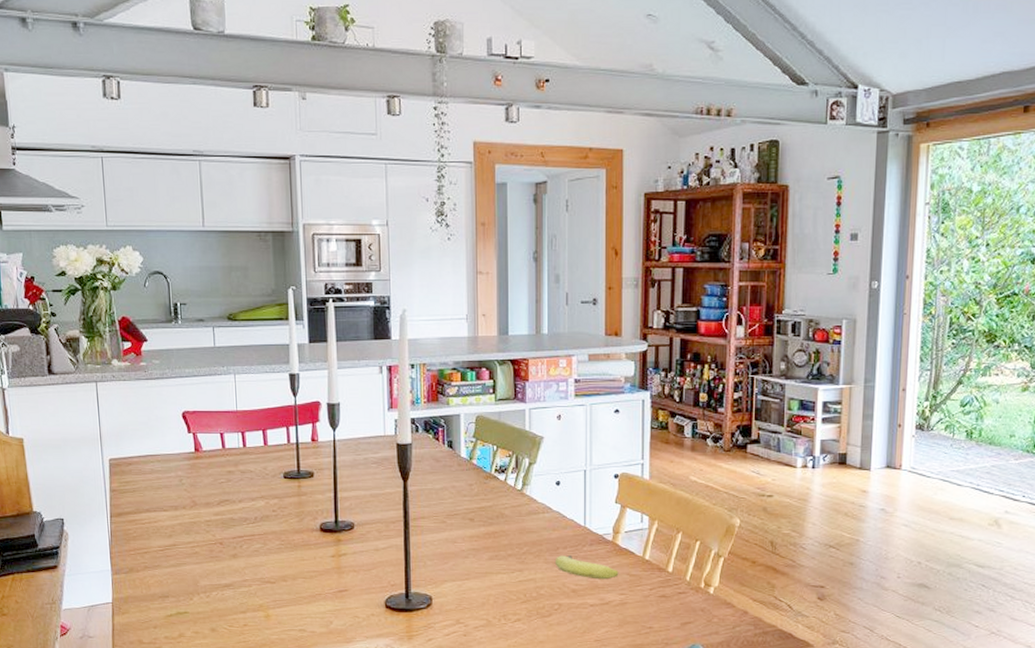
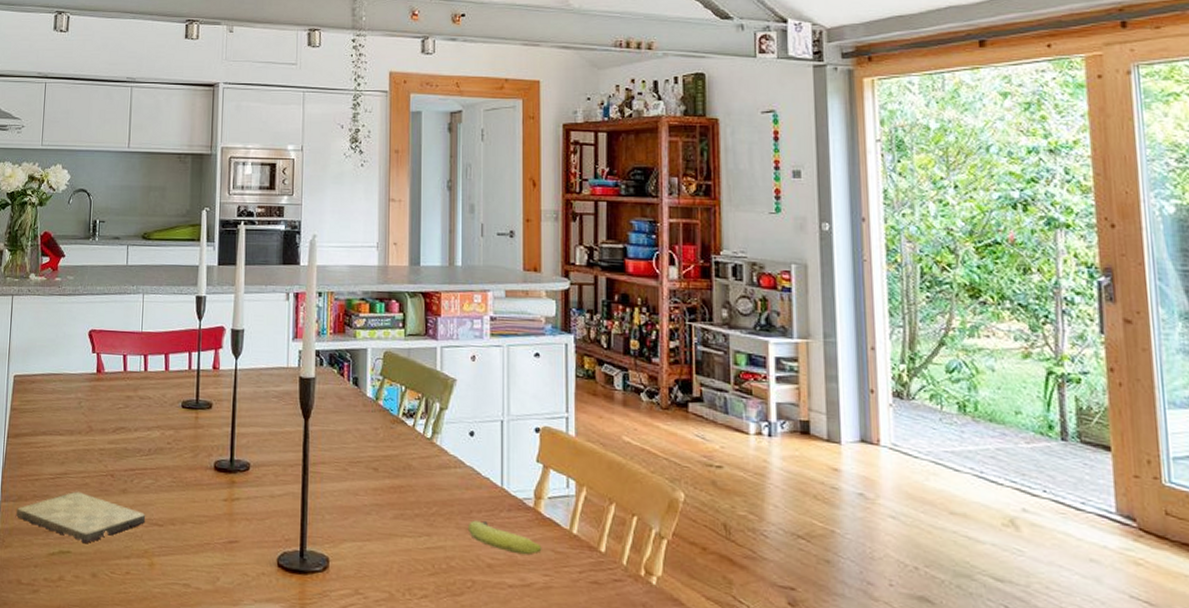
cutting board: none [129,560,258,604] -> present [16,491,146,544]

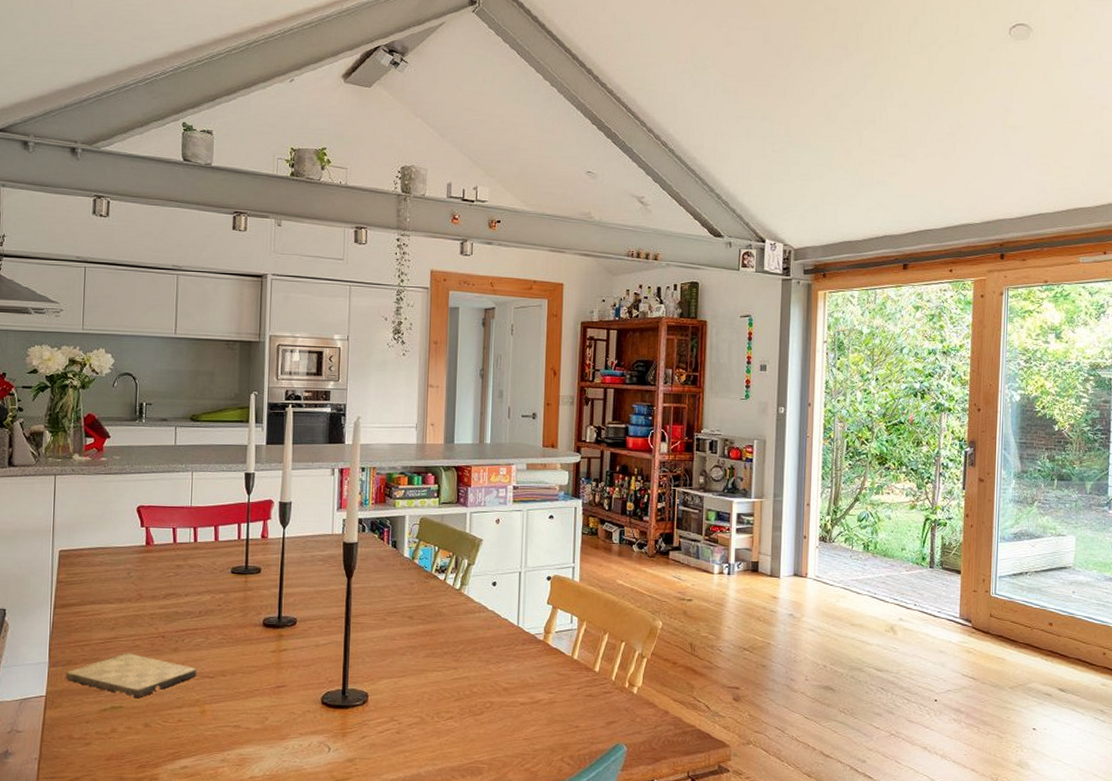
fruit: present [467,520,542,555] -> none [488,654,549,679]

